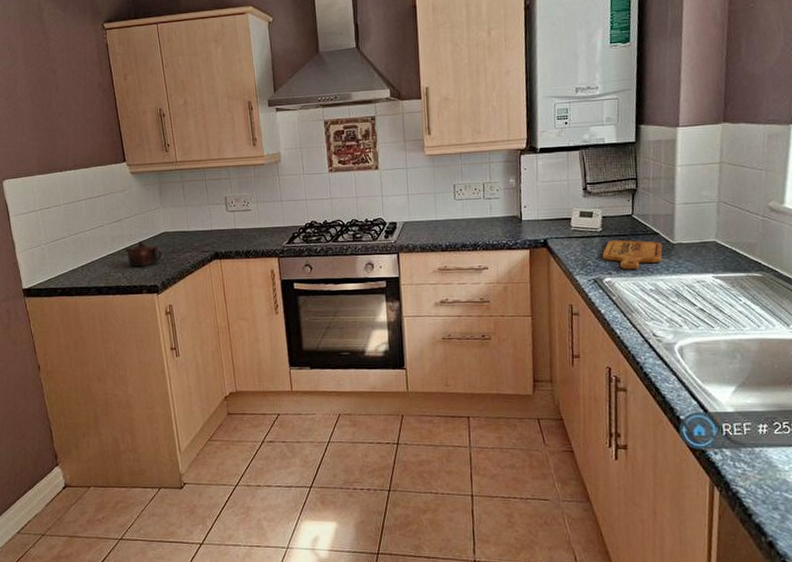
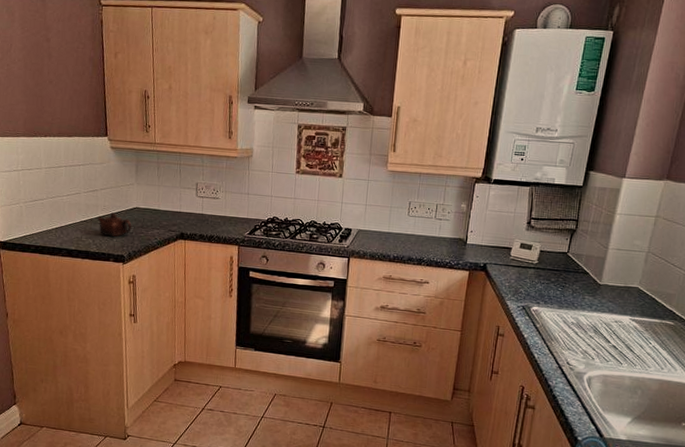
cutting board: present [602,239,663,270] -> none [534,273,590,303]

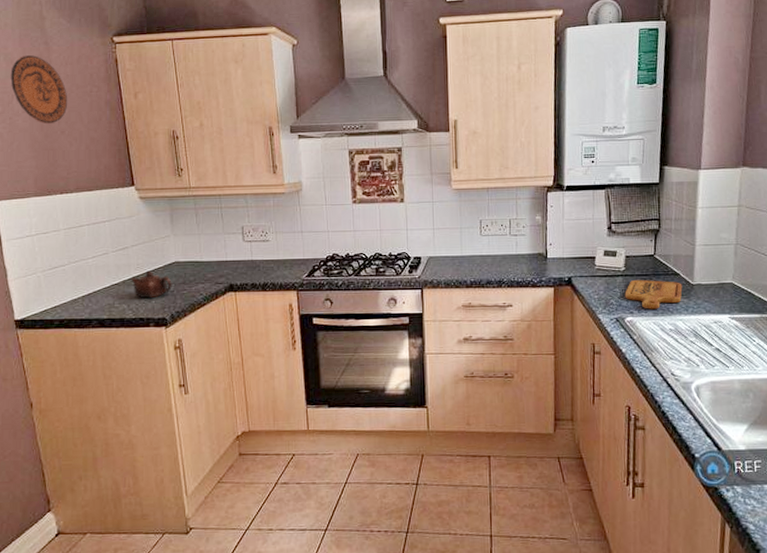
decorative plate: none [10,10,58,74] -> present [10,55,68,124]
cutting board: none [534,273,590,303] -> present [624,279,683,309]

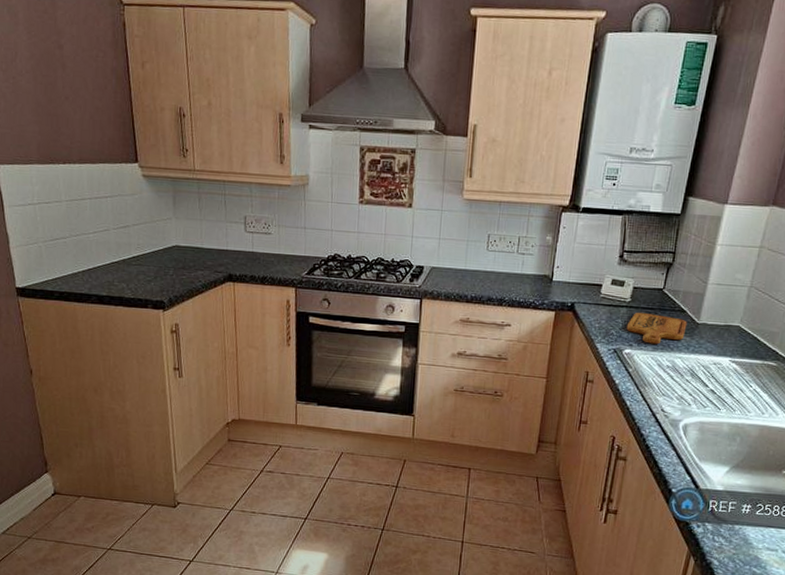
decorative plate: present [10,55,68,124] -> none [14,10,73,88]
teapot: present [130,270,172,299] -> none [130,251,172,280]

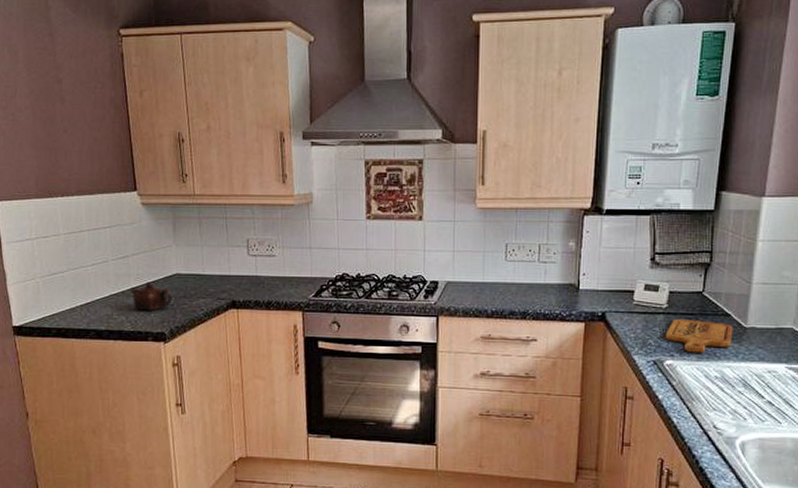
teapot: none [130,251,172,280] -> present [129,281,172,312]

